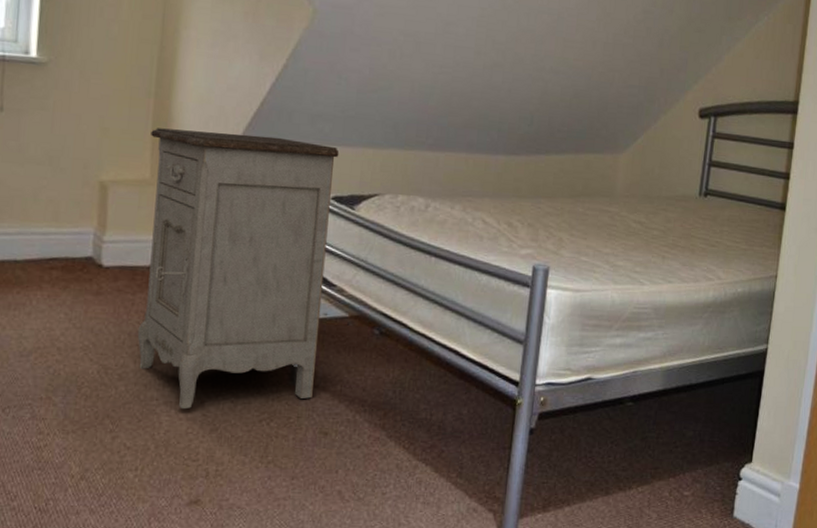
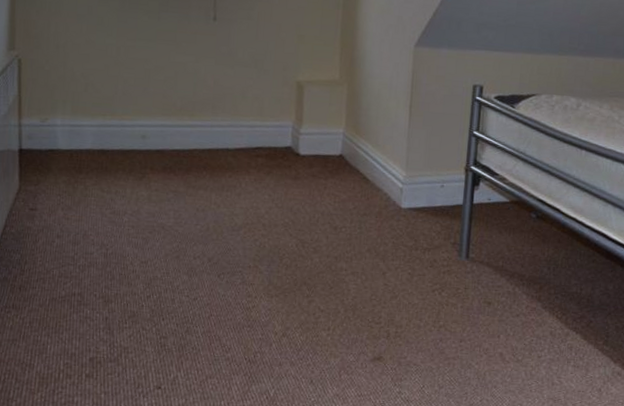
nightstand: present [137,128,340,410] -> none [329,35,502,279]

